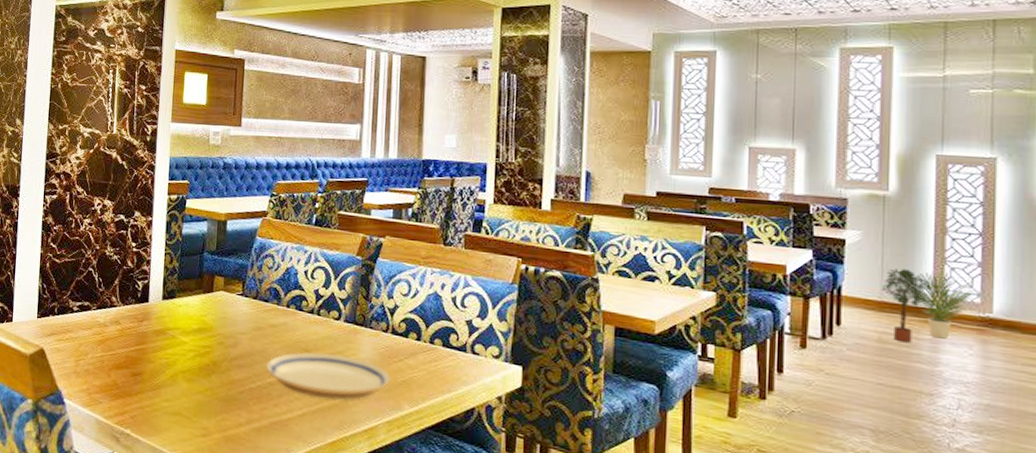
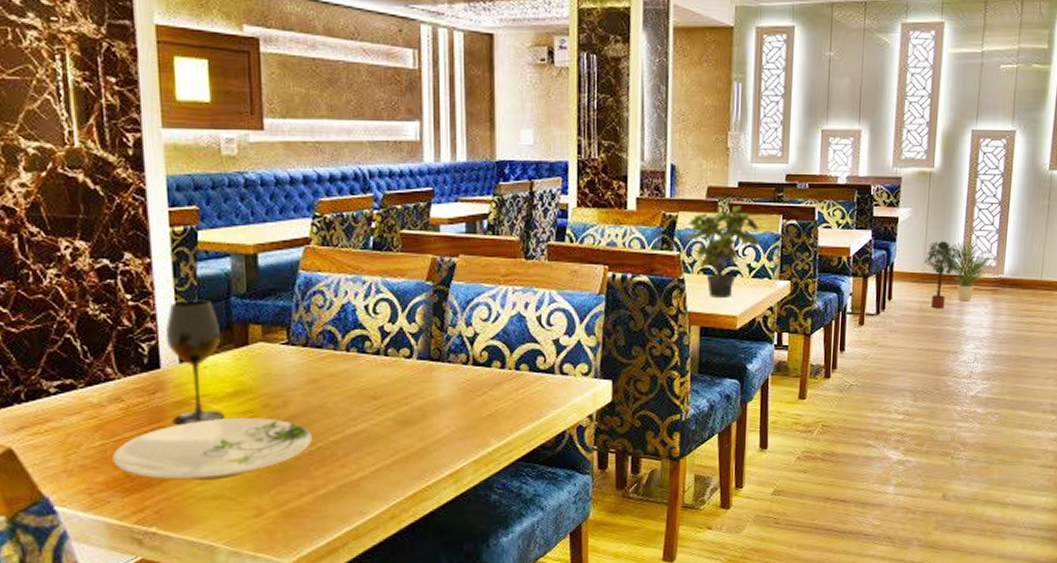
plate: none [107,348,253,400] -> present [112,417,312,481]
wineglass: none [153,251,194,350] -> present [165,300,225,425]
plate: present [266,352,391,401] -> none [327,397,475,450]
potted plant: none [595,209,681,301] -> present [681,202,760,297]

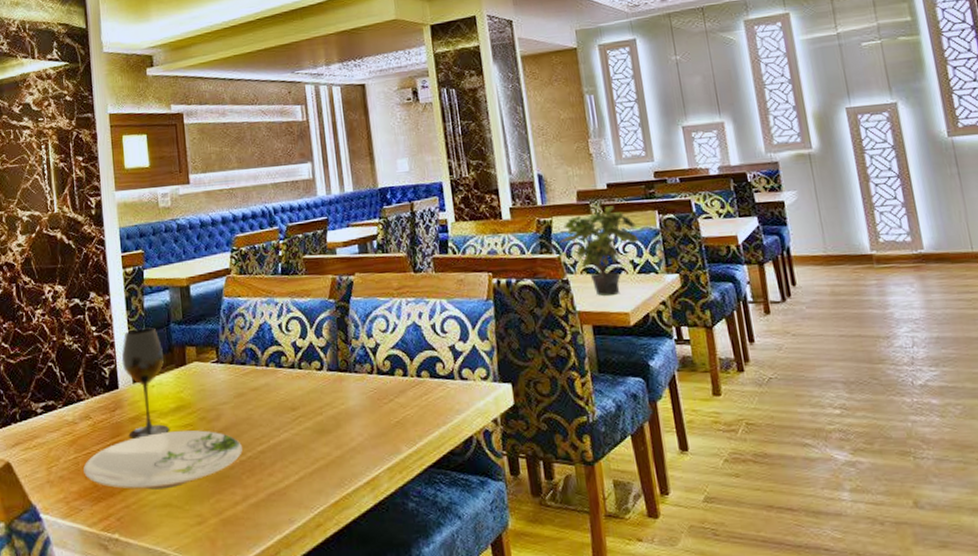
potted tree: present [924,241,962,309] -> none [824,220,867,292]
potted plant: present [941,240,993,302] -> none [843,216,905,282]

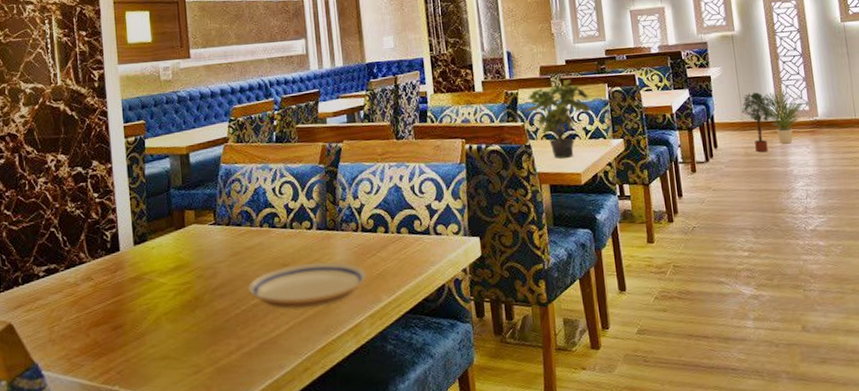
plate: present [83,430,242,490] -> none [85,287,237,345]
wineglass: present [121,328,170,438] -> none [123,193,169,297]
plate: none [254,406,384,458] -> present [248,261,367,309]
potted tree: none [824,220,867,292] -> present [741,92,775,153]
potted plant: none [843,216,905,282] -> present [756,89,804,144]

